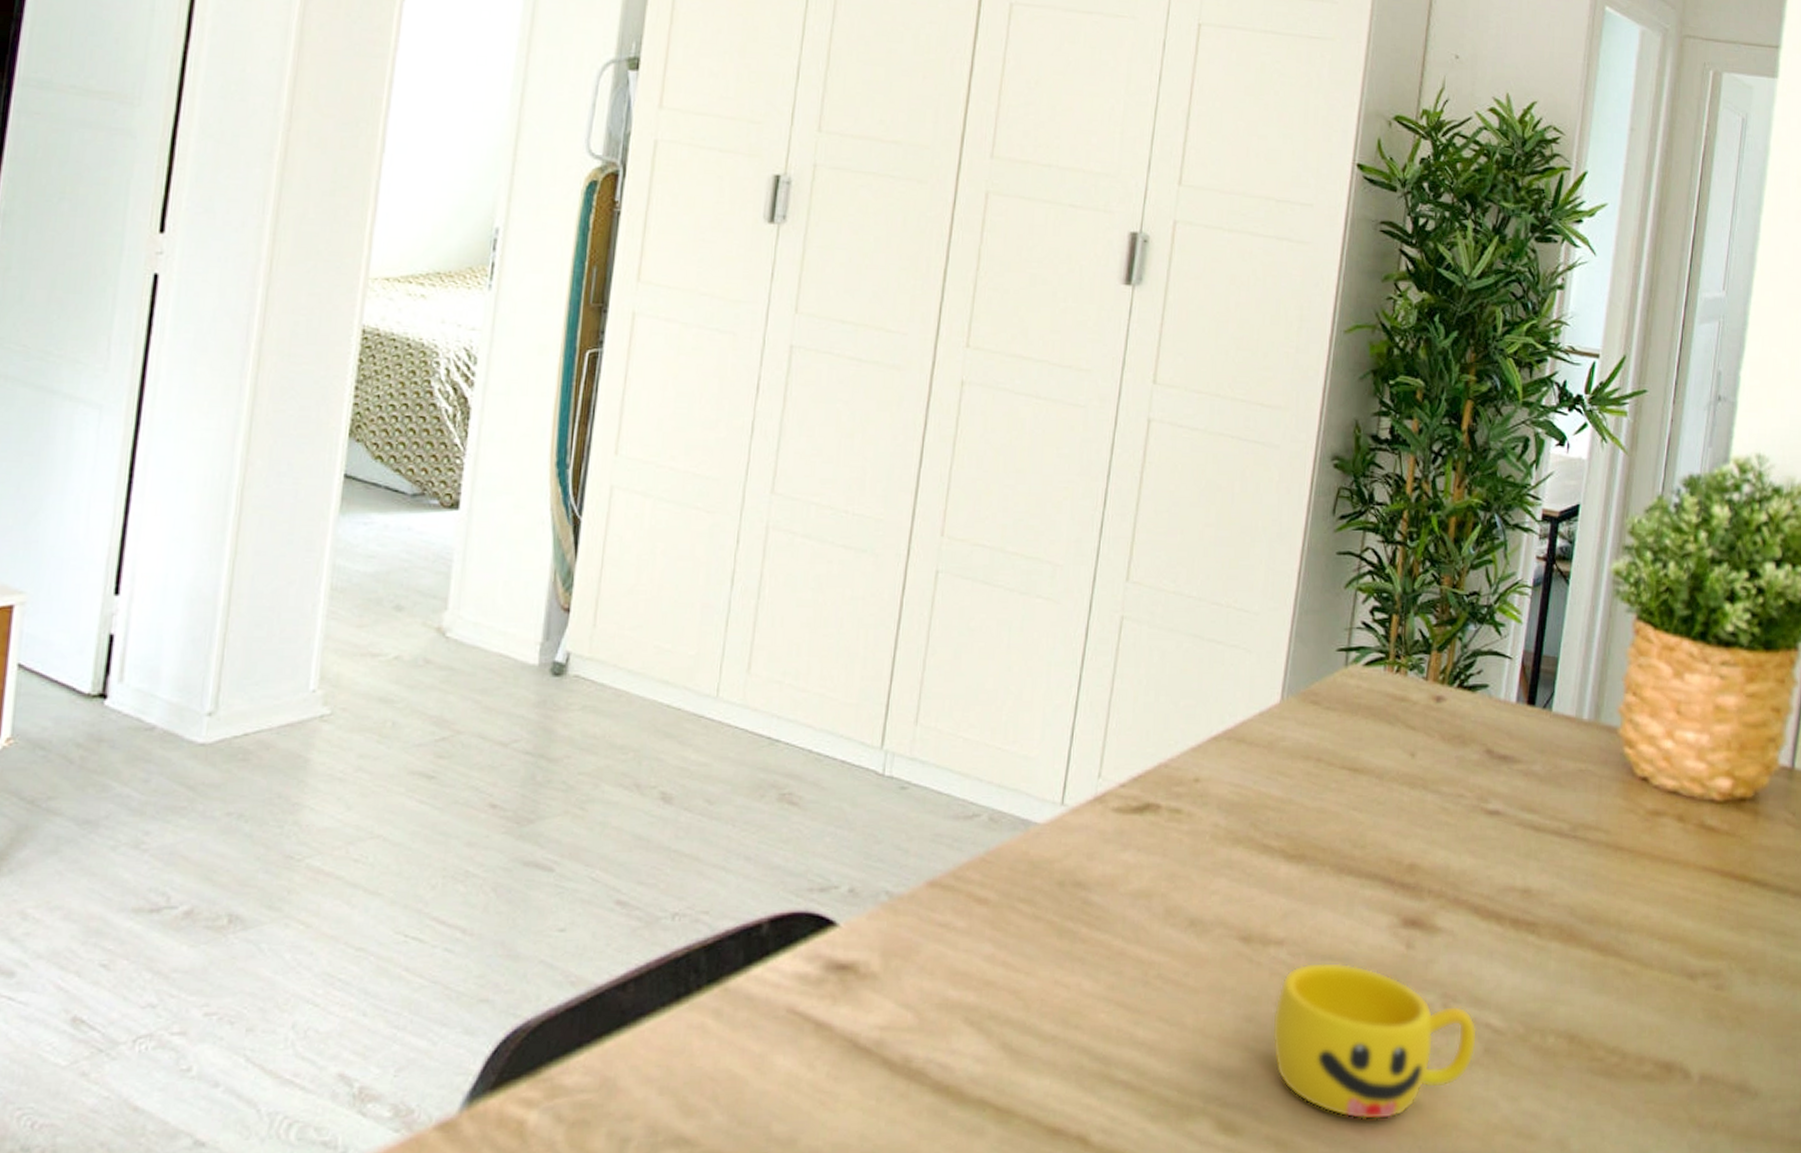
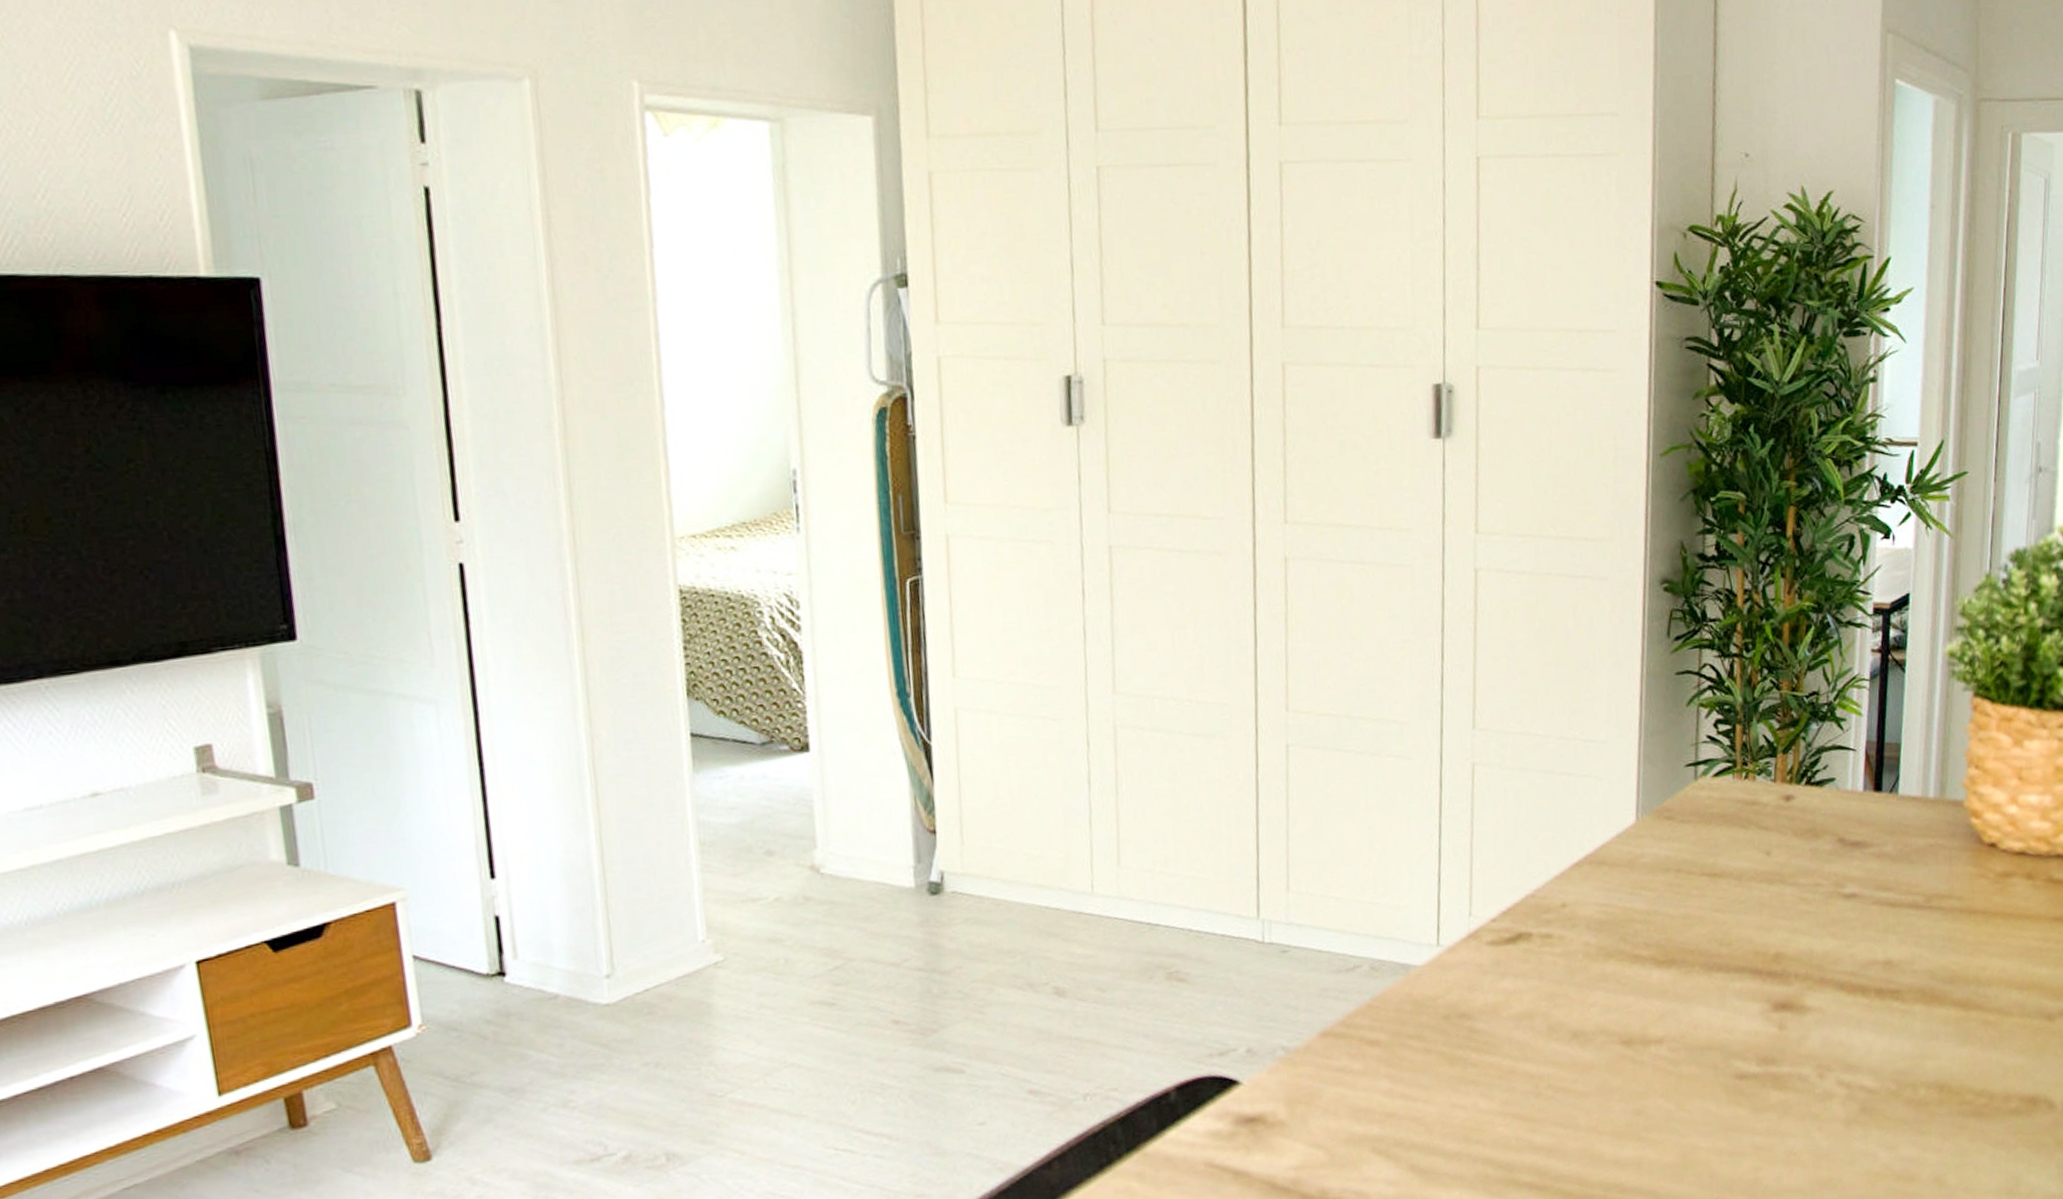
cup: present [1271,962,1478,1121] -> none [1659,1050,1854,1186]

